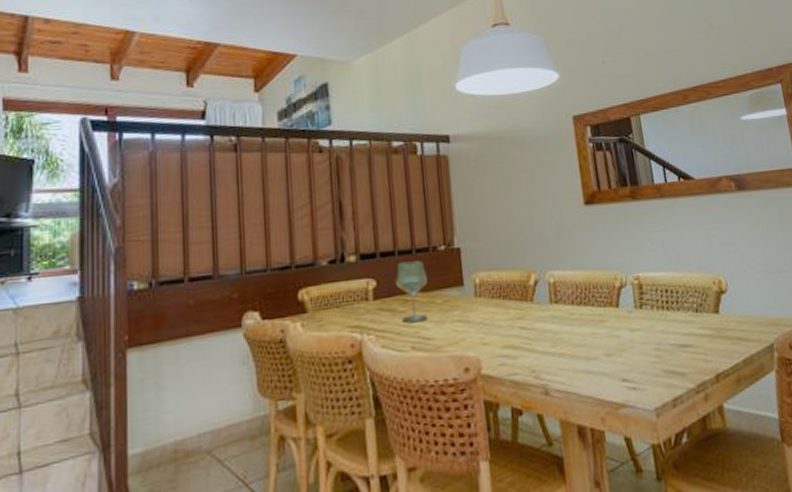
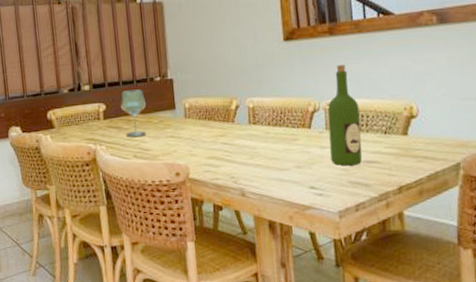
wine bottle: none [635,233,676,352] -> present [327,65,362,166]

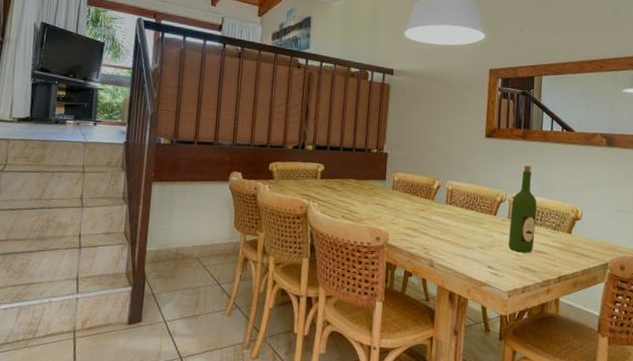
wine glass: present [120,89,147,138] -> none [337,156,361,200]

